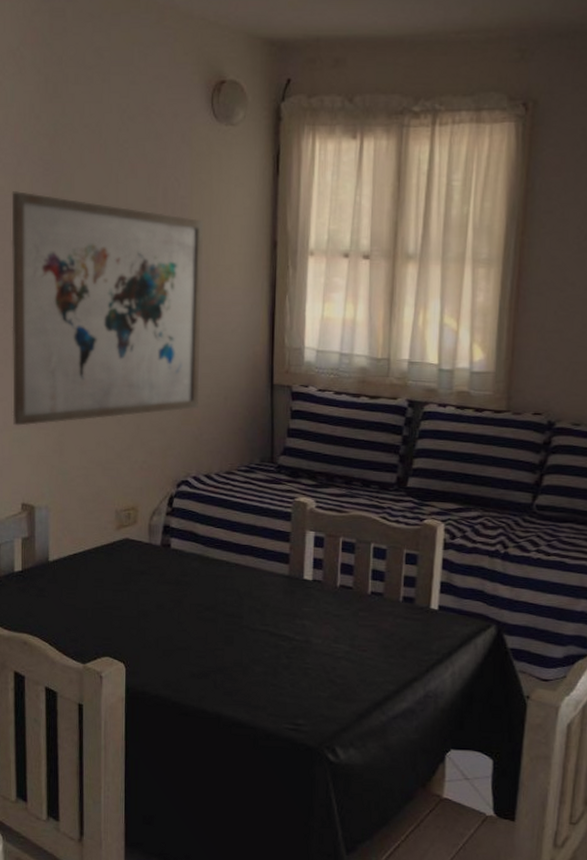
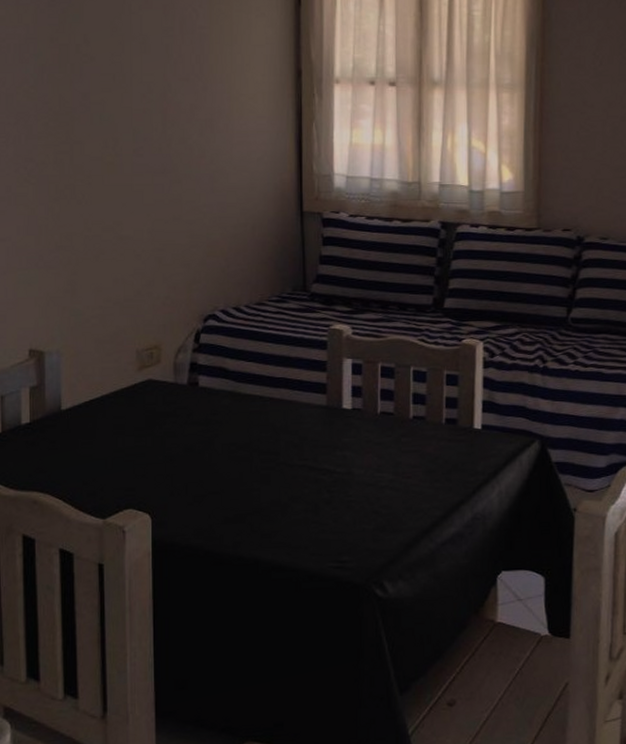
wall art: present [11,191,204,426] -> none [13,22,225,267]

